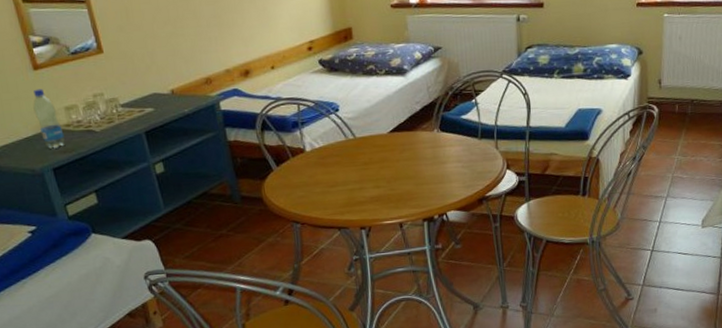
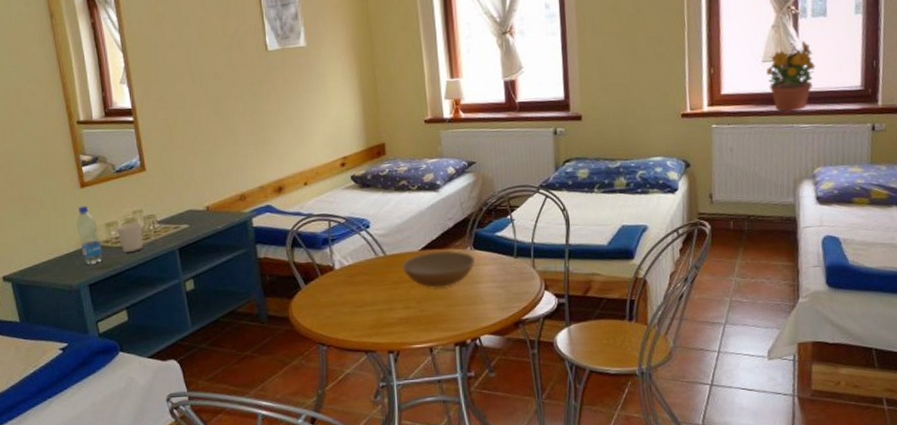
dixie cup: none [77,105,107,137] -> present [116,222,143,253]
dish: none [372,132,441,168] -> present [402,250,475,288]

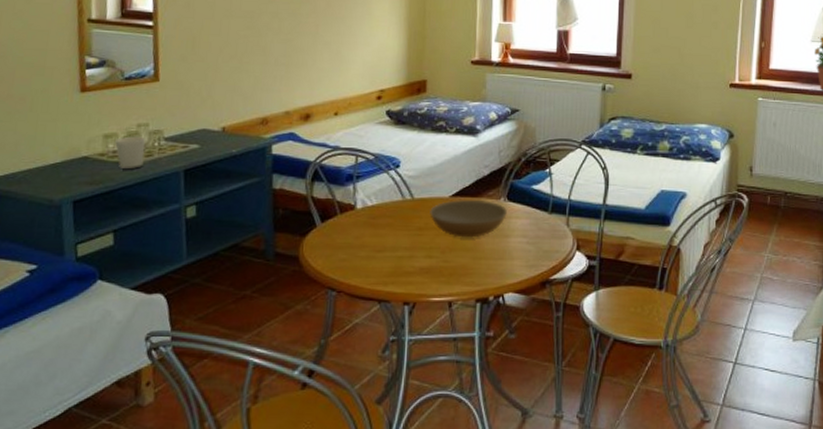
bottle: present [77,205,103,265] -> none [69,112,96,179]

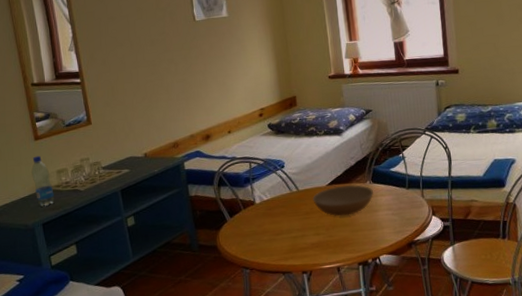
bottle: none [69,112,96,179] -> present [31,155,55,207]
dixie cup: present [115,136,145,170] -> none [66,168,90,196]

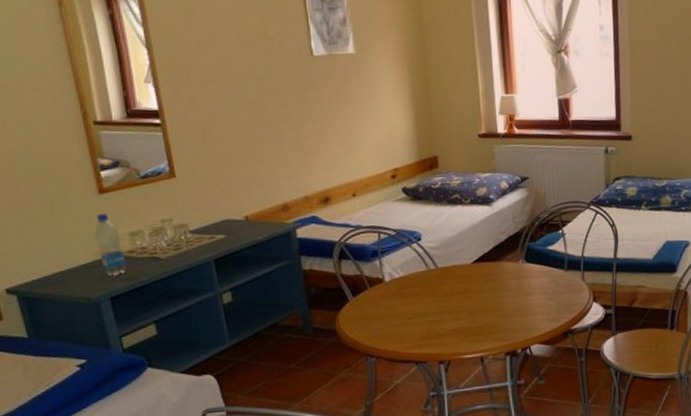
dish: present [313,184,373,216] -> none [454,263,526,299]

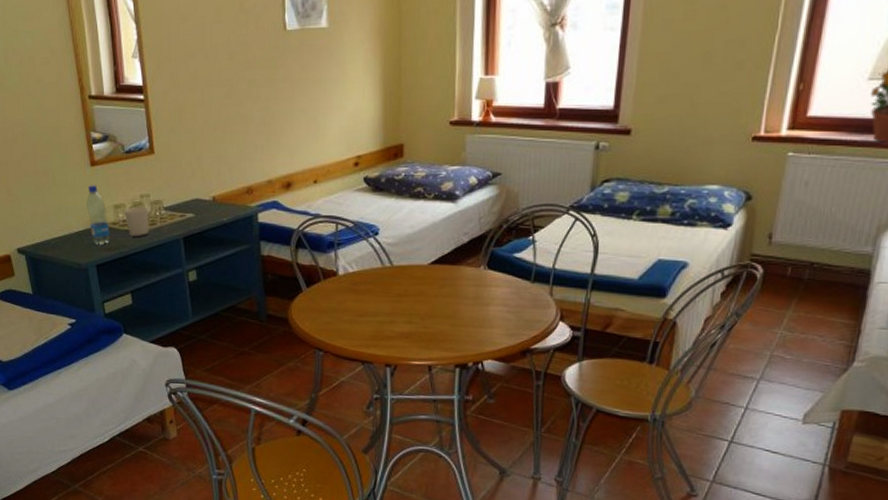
dixie cup: none [142,231,174,264] -> present [124,206,149,237]

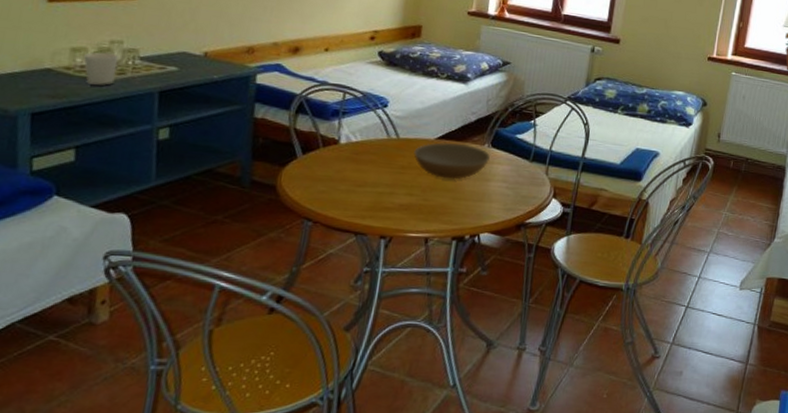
bottle: present [86,185,110,245] -> none [30,22,60,91]
dish: none [409,266,487,305] -> present [414,142,490,179]

